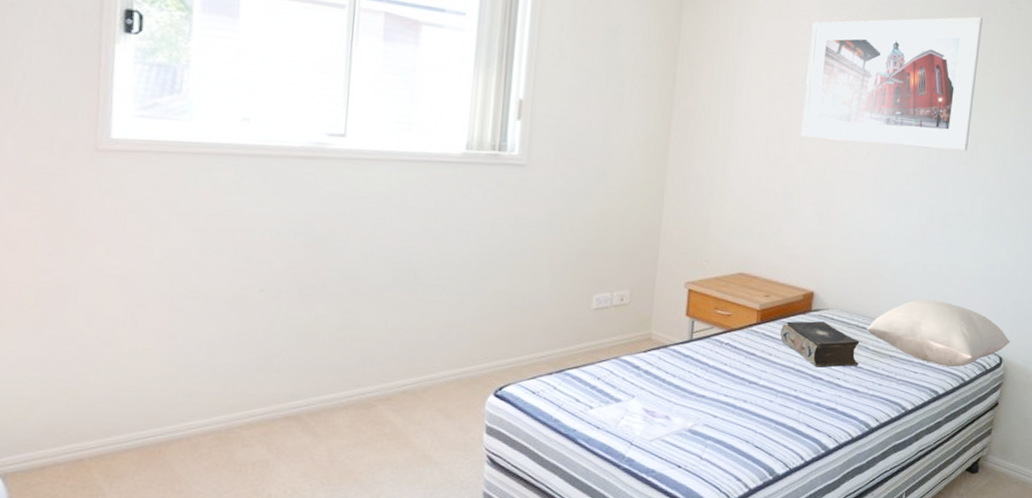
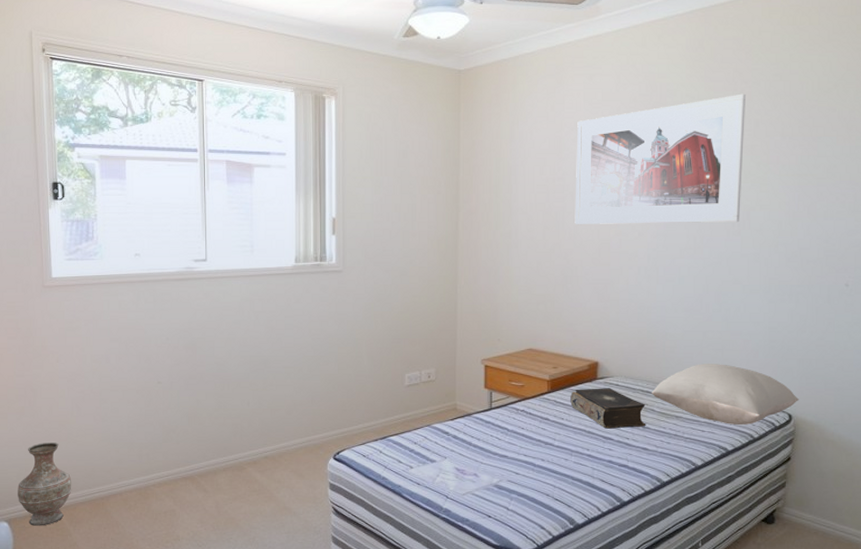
vase: none [22,365,114,483] -> present [18,442,72,526]

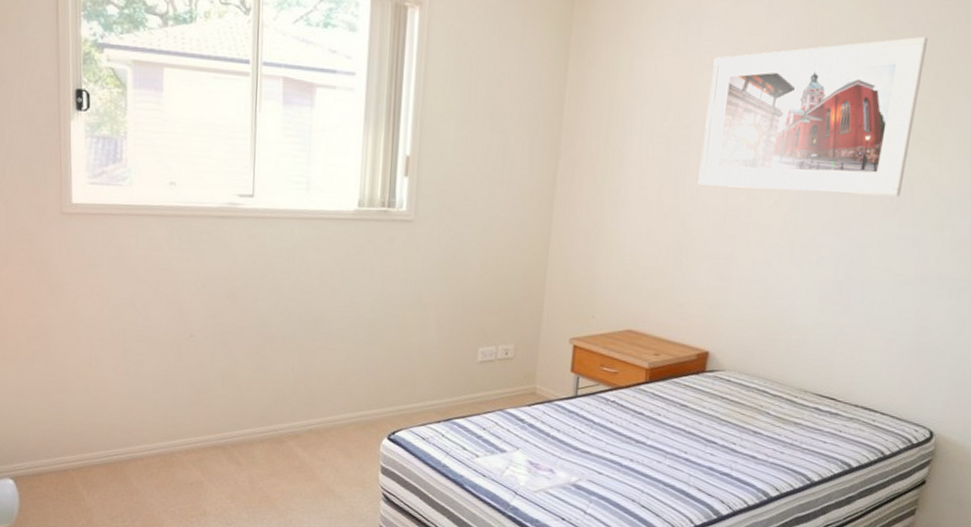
vase: present [18,442,72,526] -> none [25,393,87,487]
book: present [570,388,646,429] -> none [670,381,760,432]
pillow: present [651,364,800,426] -> none [768,363,946,440]

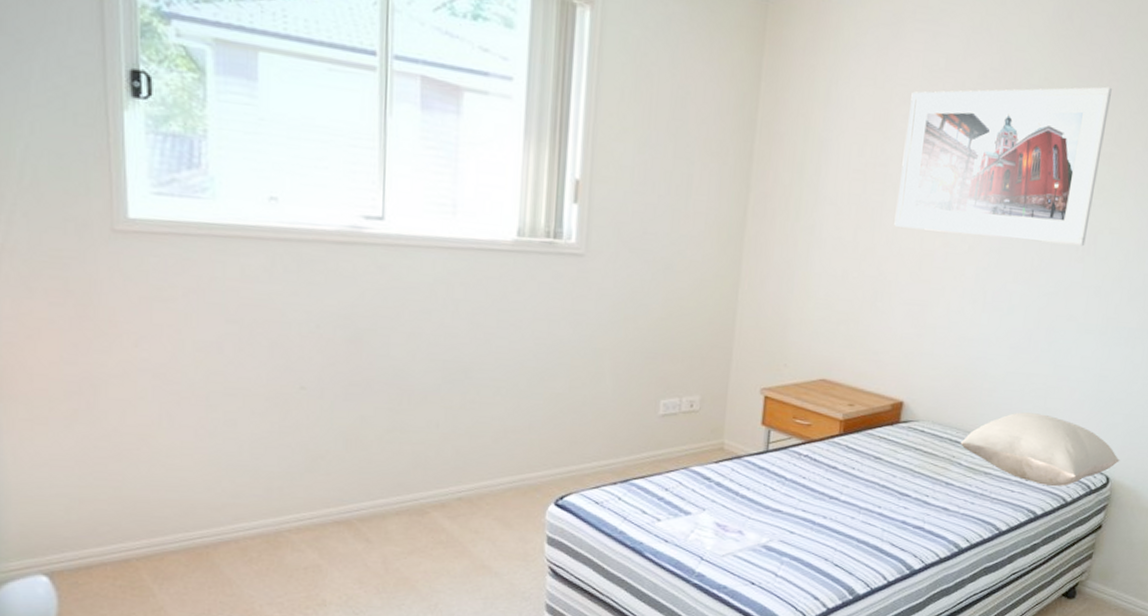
pillow: none [768,363,946,440] -> present [960,412,1120,487]

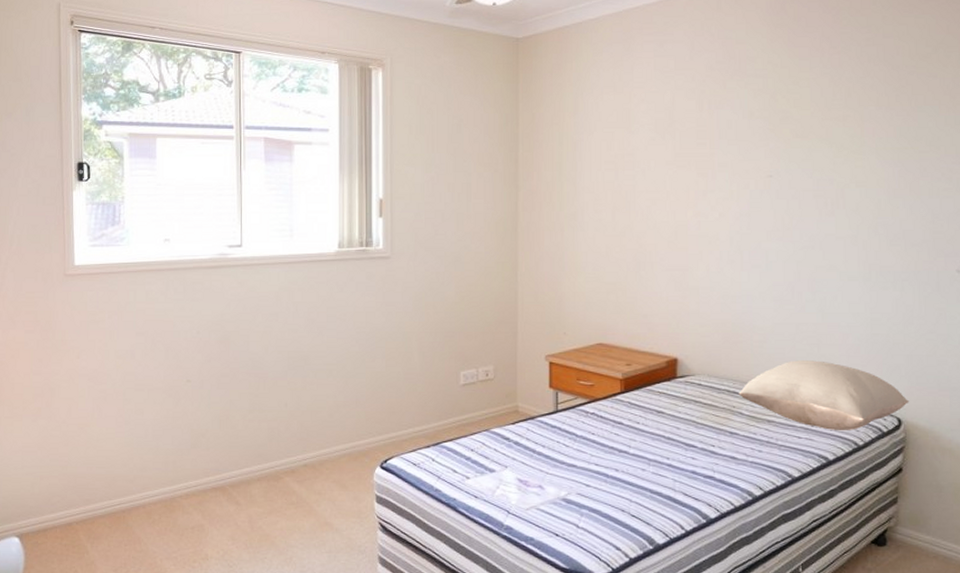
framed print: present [894,86,1112,247] -> none [647,60,835,204]

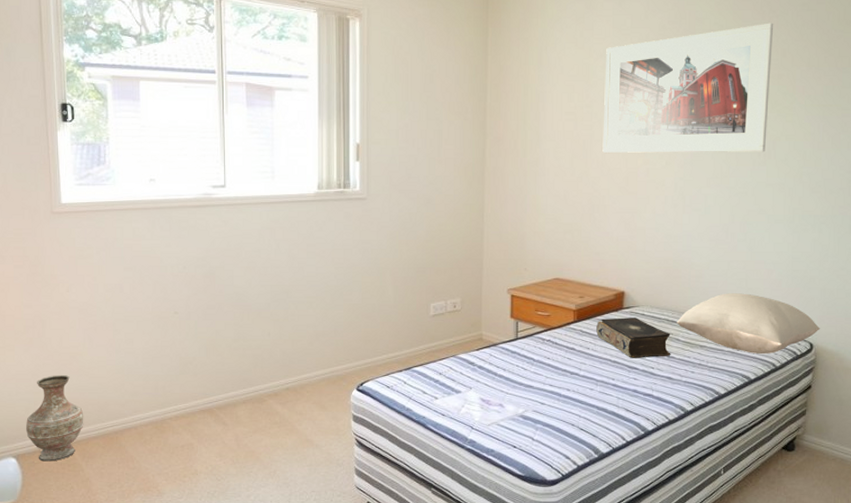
vase: none [31,448,91,542] -> present [26,375,84,462]
book: none [646,388,734,435] -> present [596,317,671,358]
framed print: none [647,60,835,204] -> present [602,23,773,153]

